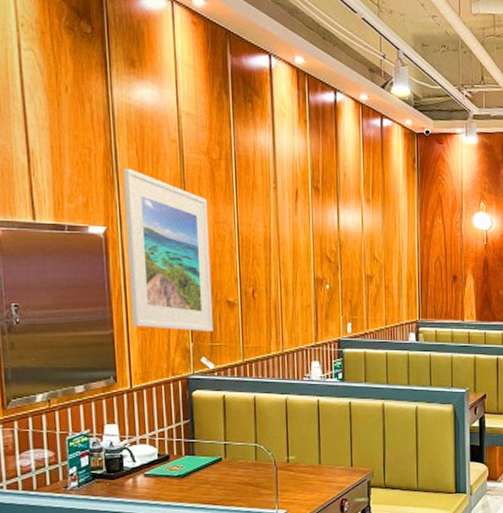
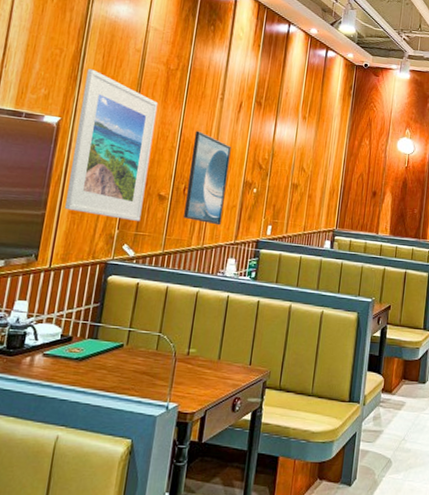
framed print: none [253,227,298,328] -> present [184,131,231,226]

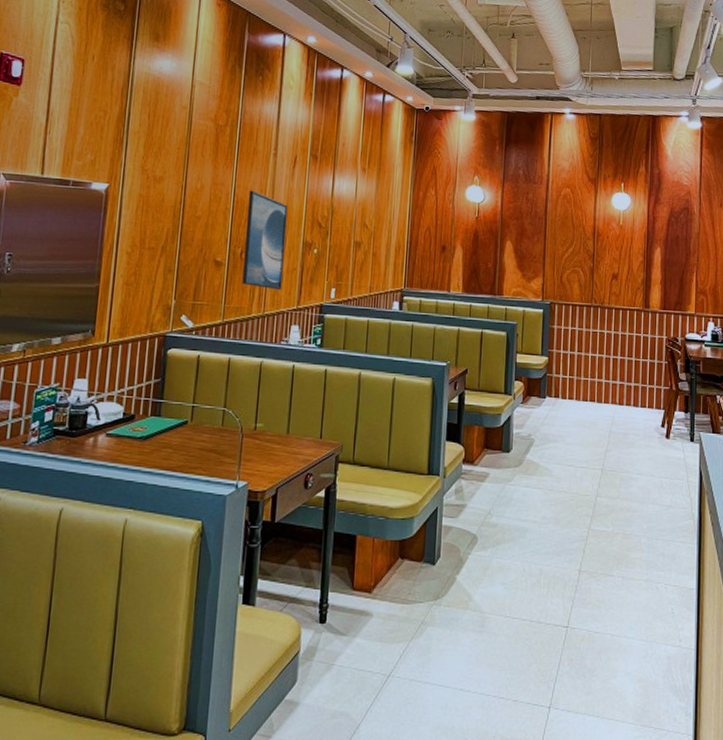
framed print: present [65,69,159,221] -> none [119,130,209,290]

